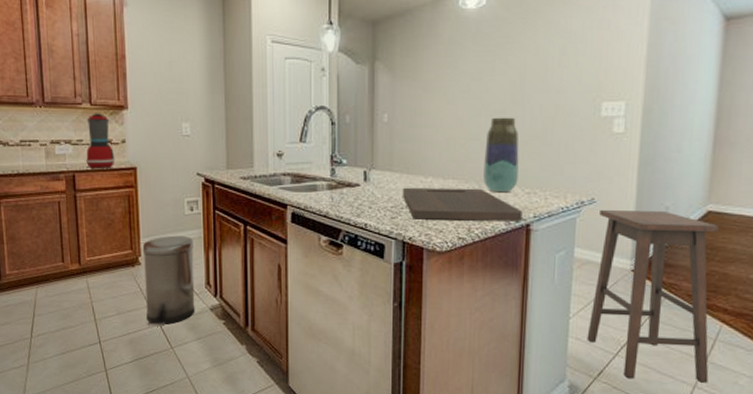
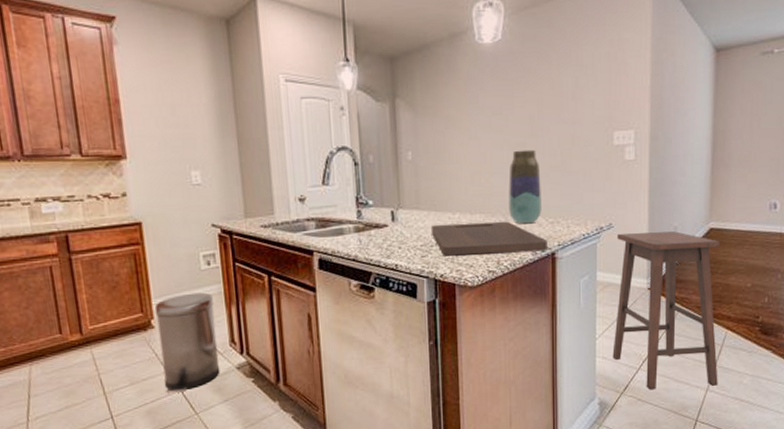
blender: present [86,113,115,169] -> none [77,164,116,228]

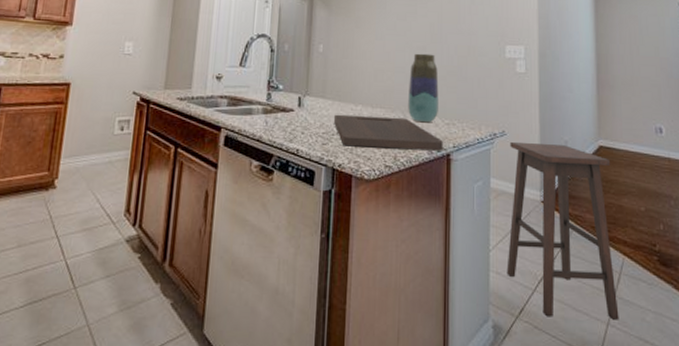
pedal bin: present [154,292,220,393] -> none [50,156,119,262]

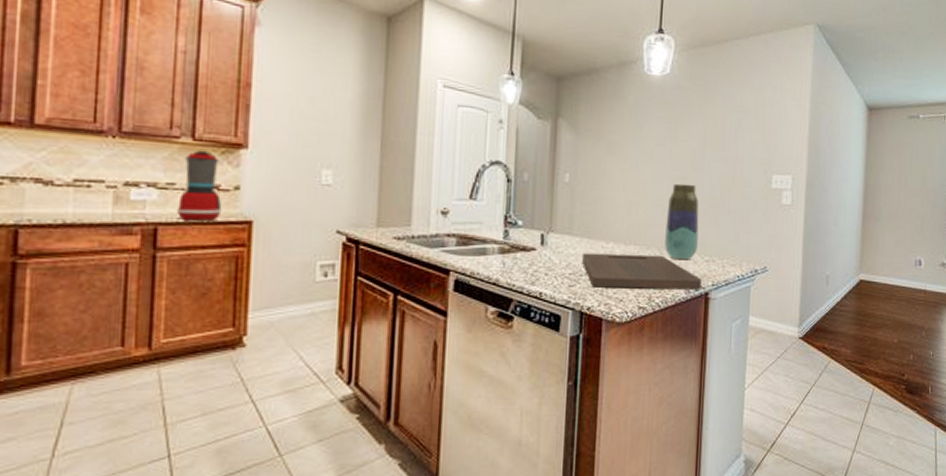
blender: none [17,27,51,84] -> present [177,150,222,223]
bar stool: present [507,141,619,320] -> none [760,277,870,449]

